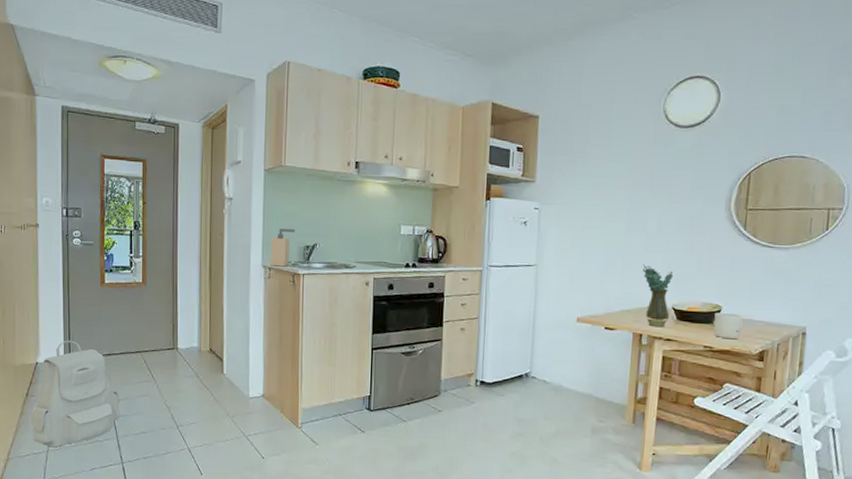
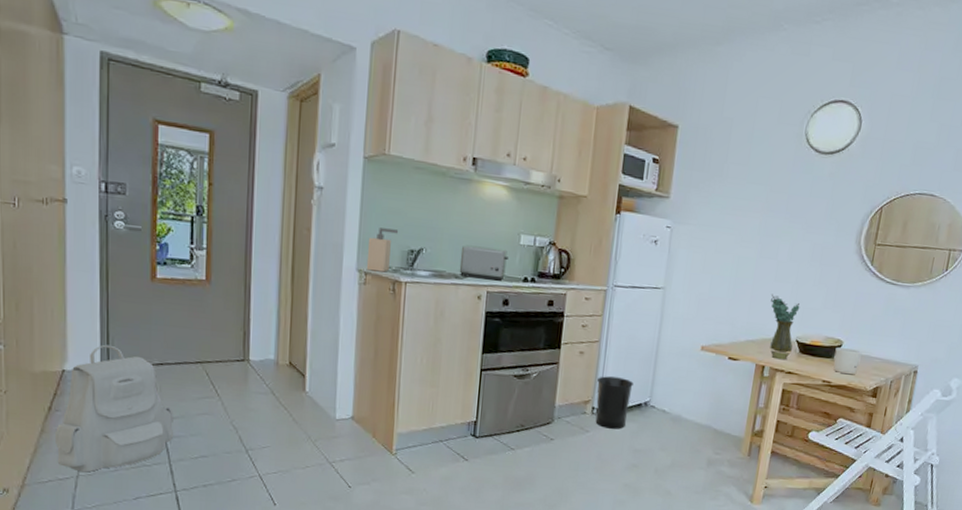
toaster: none [348,238,391,268] -> present [459,245,508,281]
waste bin: none [479,350,513,400] -> present [595,376,633,429]

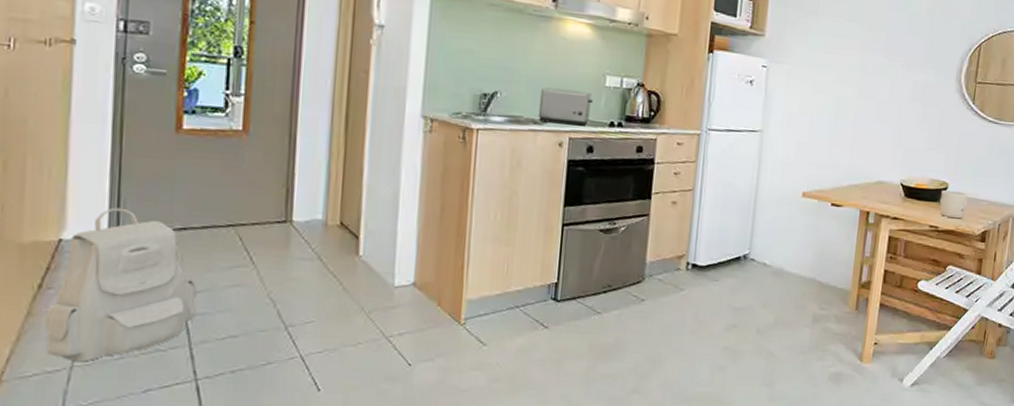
soap dispenser: present [366,228,399,272] -> none [432,69,470,119]
waste bin: present [595,376,633,429] -> none [690,228,731,286]
vase: present [769,294,800,360] -> none [873,135,903,205]

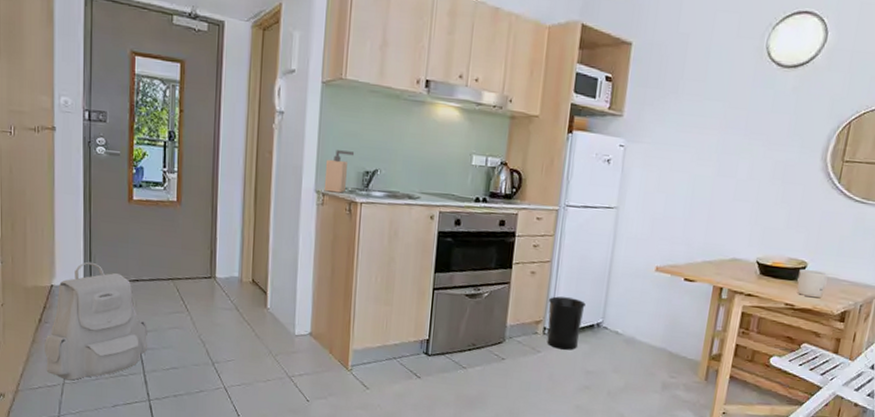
soap dispenser: none [432,69,470,119] -> present [324,150,355,193]
toaster: present [538,87,593,126] -> none [412,166,460,201]
waste bin: none [690,228,731,286] -> present [547,296,586,350]

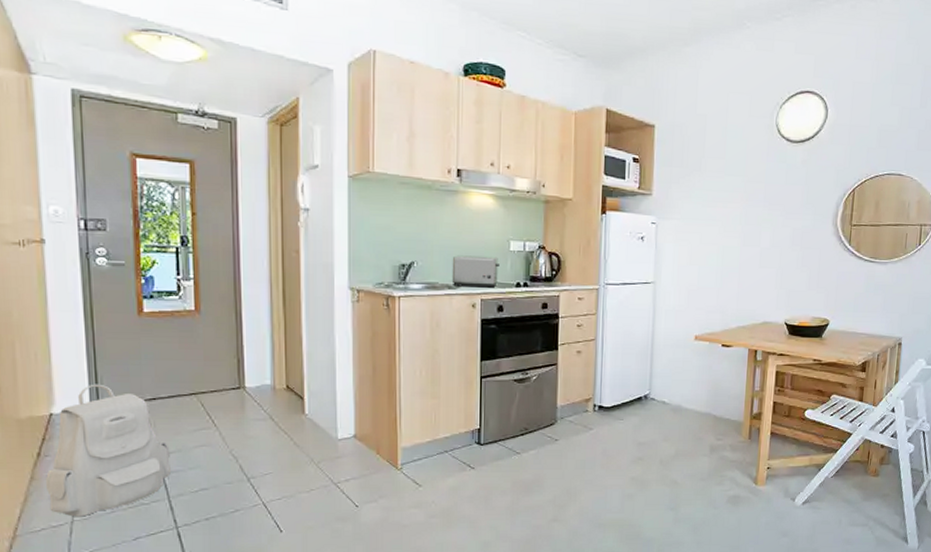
soap dispenser: present [324,150,355,193] -> none [358,245,389,288]
toaster: none [412,166,460,201] -> present [451,255,499,288]
waste bin: present [547,296,586,350] -> none [597,373,632,424]
mug: present [796,269,828,298] -> none [822,327,848,352]

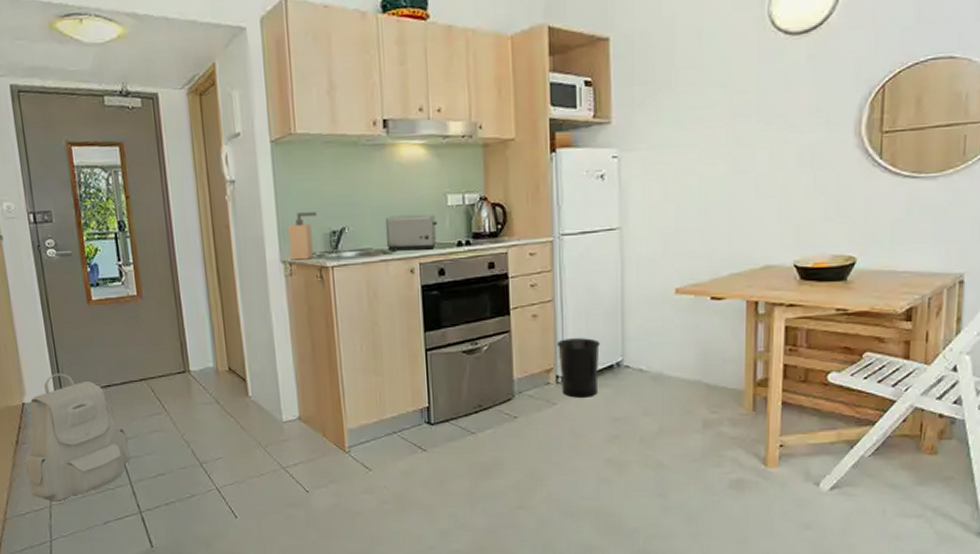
soap dispenser: none [358,245,389,288] -> present [287,212,318,260]
waste bin: none [597,373,632,424] -> present [558,338,600,398]

